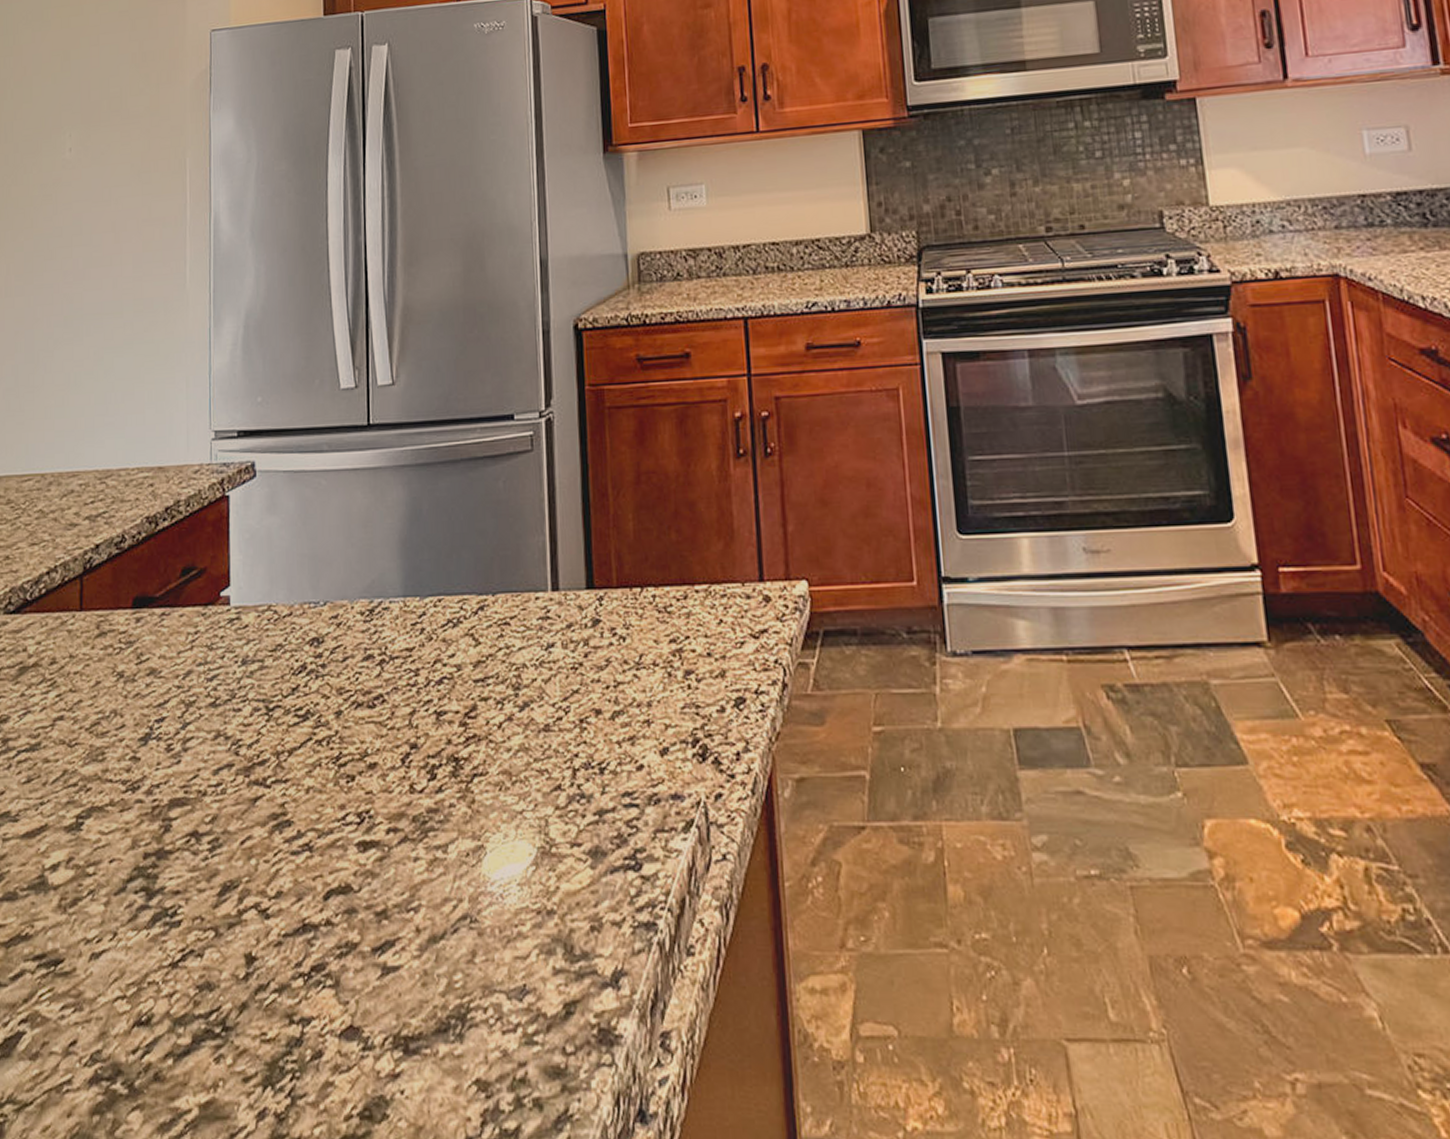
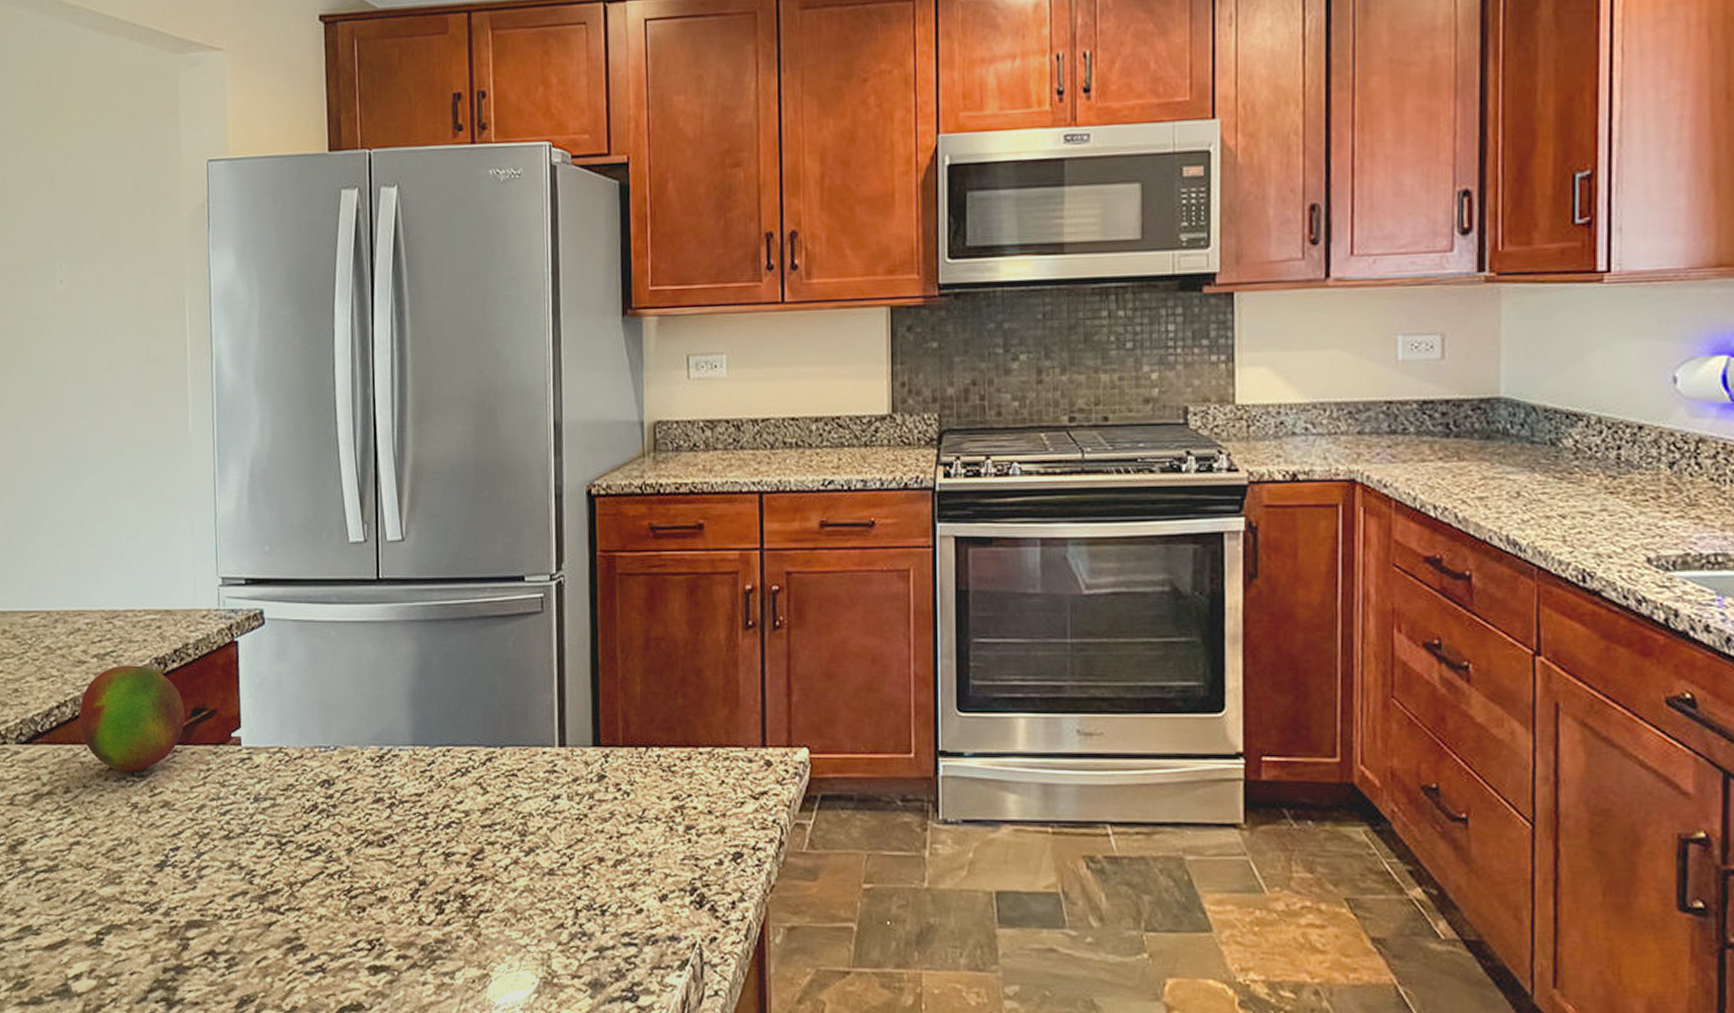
fruit: none [69,525,175,640] -> present [79,665,186,773]

